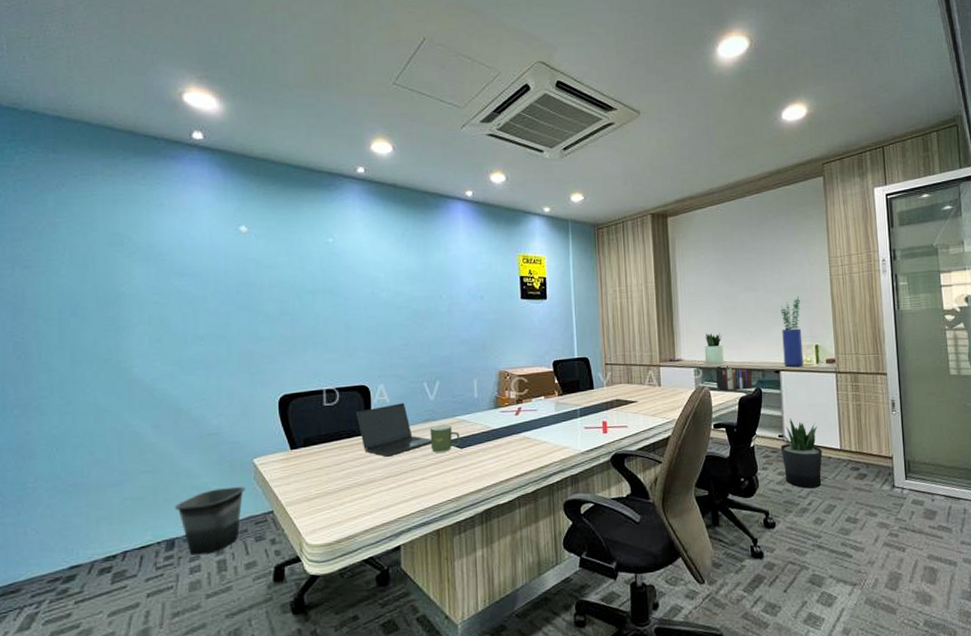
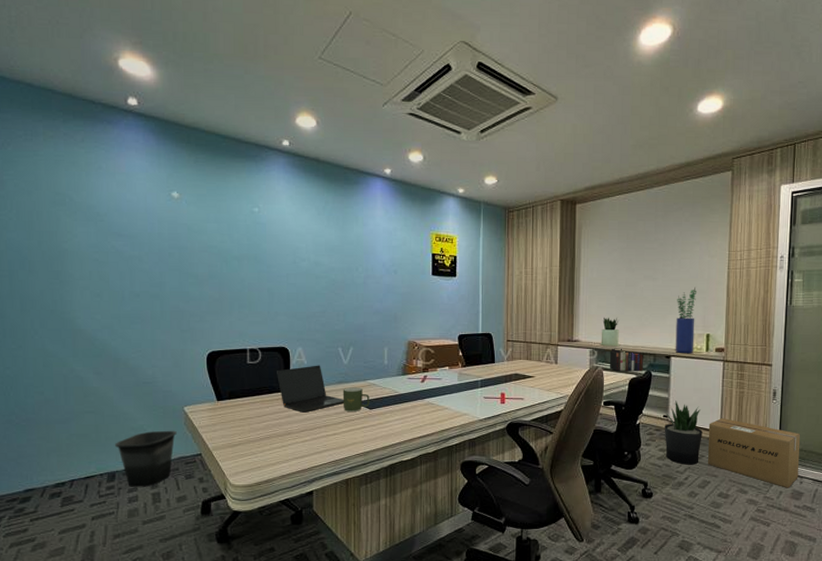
box: none [827,434,929,508] -> present [708,418,801,488]

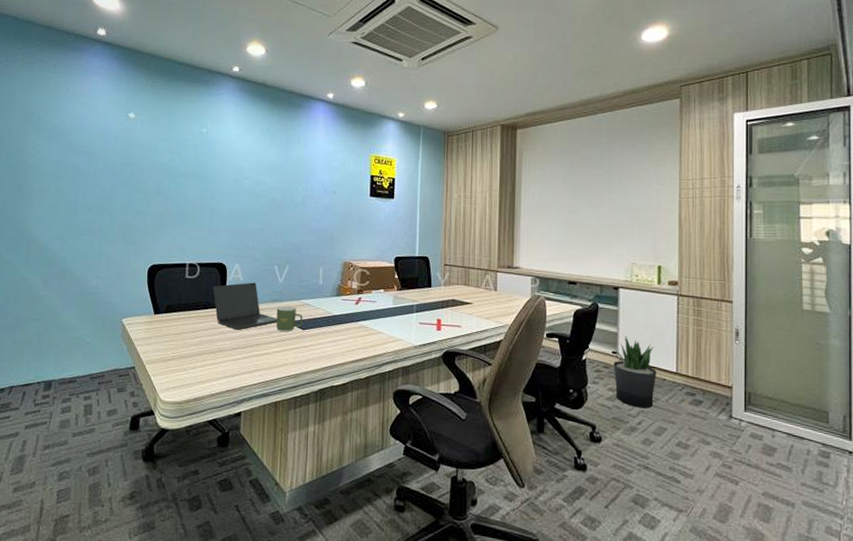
waste bin: present [114,430,177,487] -> none [53,341,113,398]
planter: present [599,317,621,347] -> none [541,244,565,276]
books: present [610,348,643,371] -> none [553,277,589,302]
vase: present [675,286,696,354] -> none [623,215,645,286]
box: present [708,418,801,488] -> none [663,358,770,442]

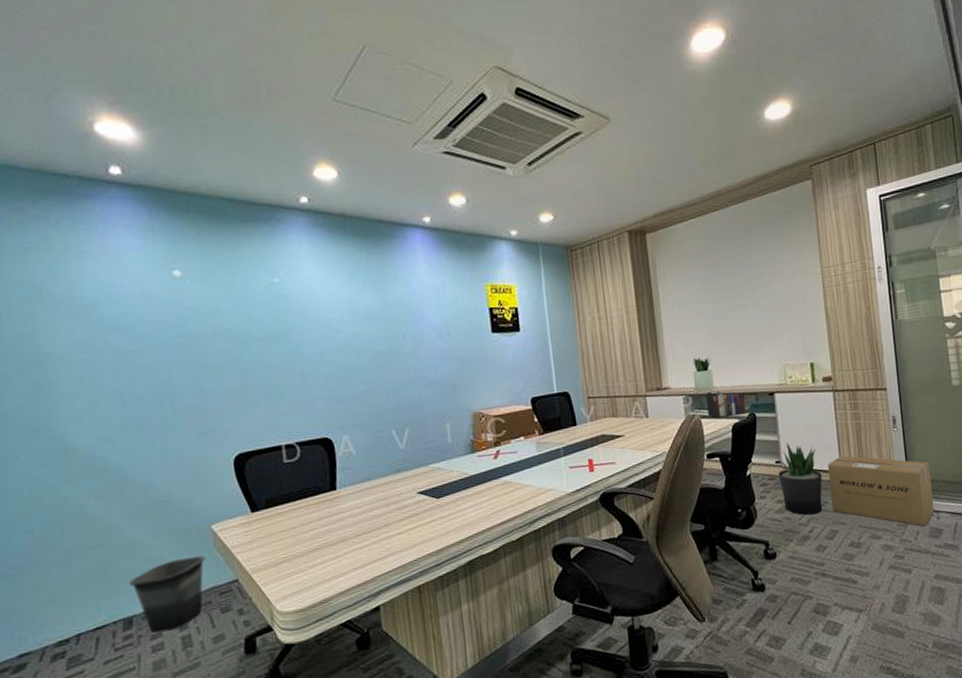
waste bin: none [53,341,113,398] -> present [128,555,206,633]
laptop: present [213,282,277,330] -> none [321,453,405,513]
mug: present [276,306,303,331] -> none [402,474,436,505]
planter: none [541,244,565,276] -> present [692,357,717,392]
books: none [553,277,589,302] -> present [706,390,745,417]
box: none [663,358,770,442] -> present [827,455,935,527]

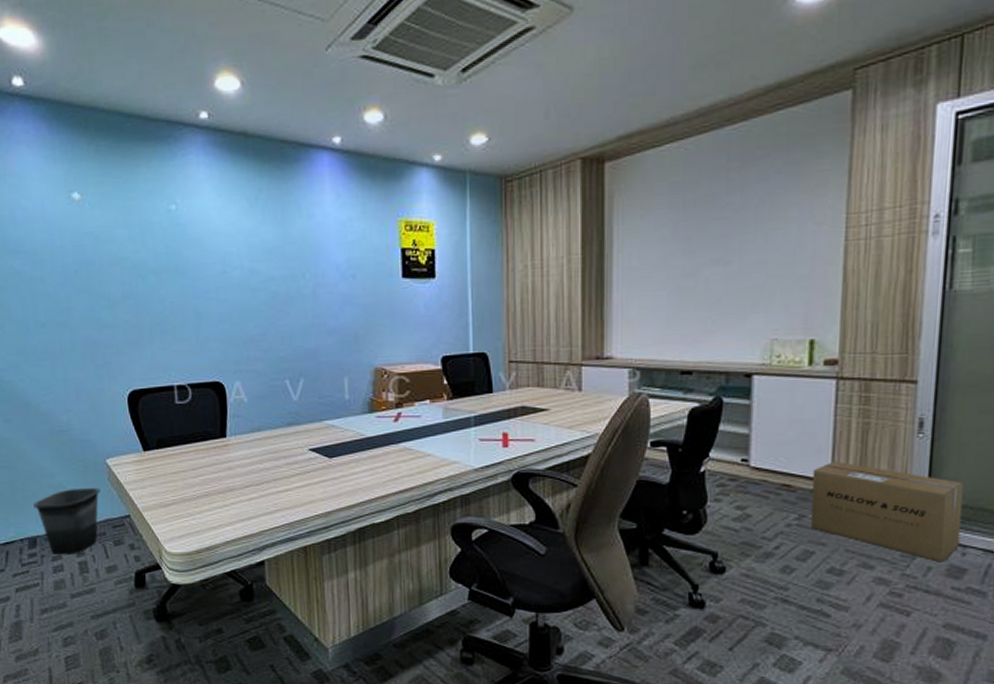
planter: present [692,357,717,392] -> none [643,322,675,365]
books: present [706,390,745,417] -> none [659,365,710,398]
planter: present [776,442,823,516] -> none [742,437,803,529]

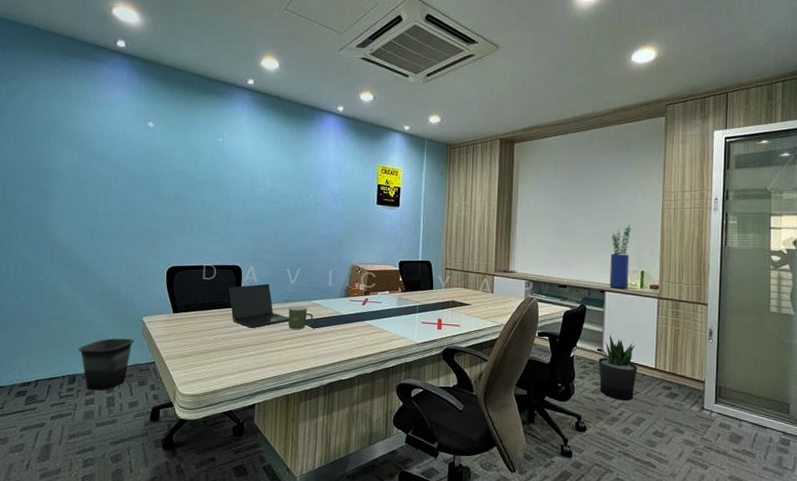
laptop: none [211,403,296,464] -> present [229,283,289,328]
mug: none [293,430,329,461] -> present [288,306,313,330]
planter: none [742,437,803,529] -> present [598,335,637,401]
vase: none [759,270,793,370] -> present [609,224,631,290]
box: present [811,462,965,563] -> none [643,355,739,431]

